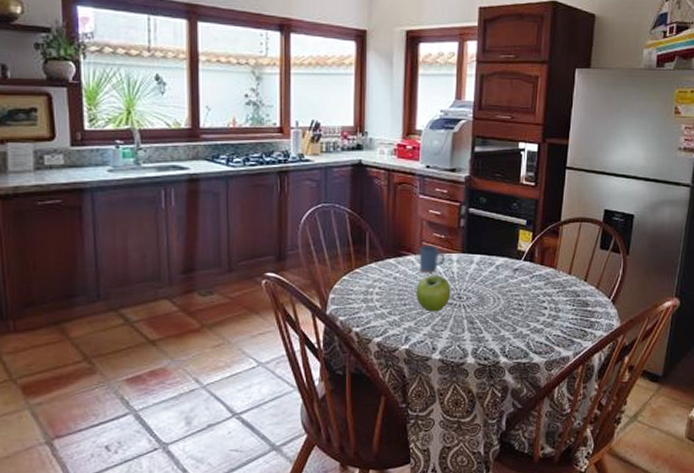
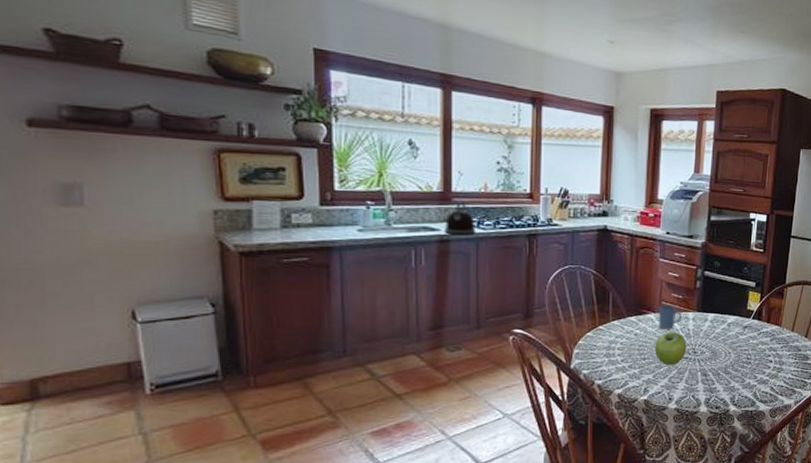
kettle: none [194,136,224,174] -> present [445,199,475,235]

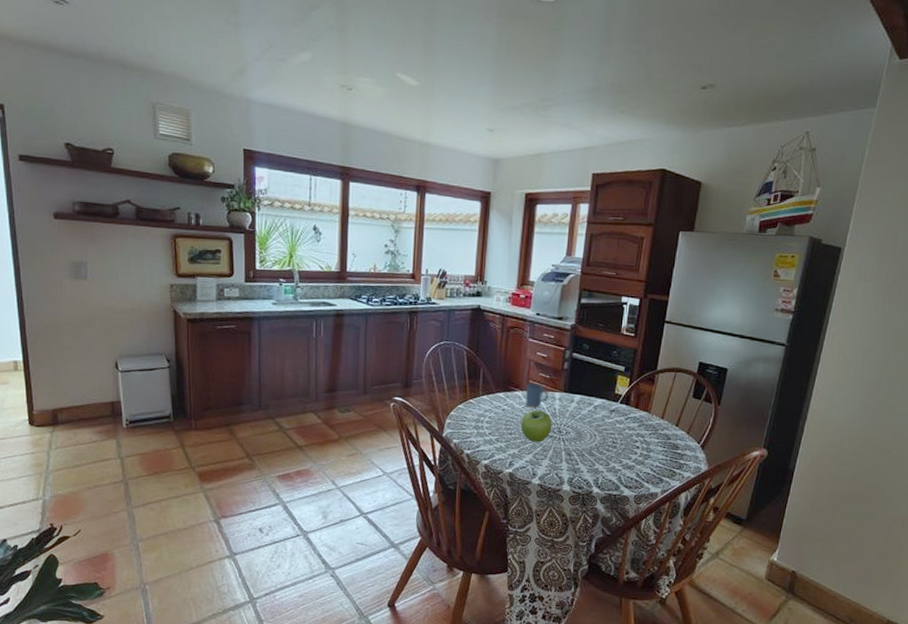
kettle: present [445,199,475,235] -> none [340,278,365,311]

